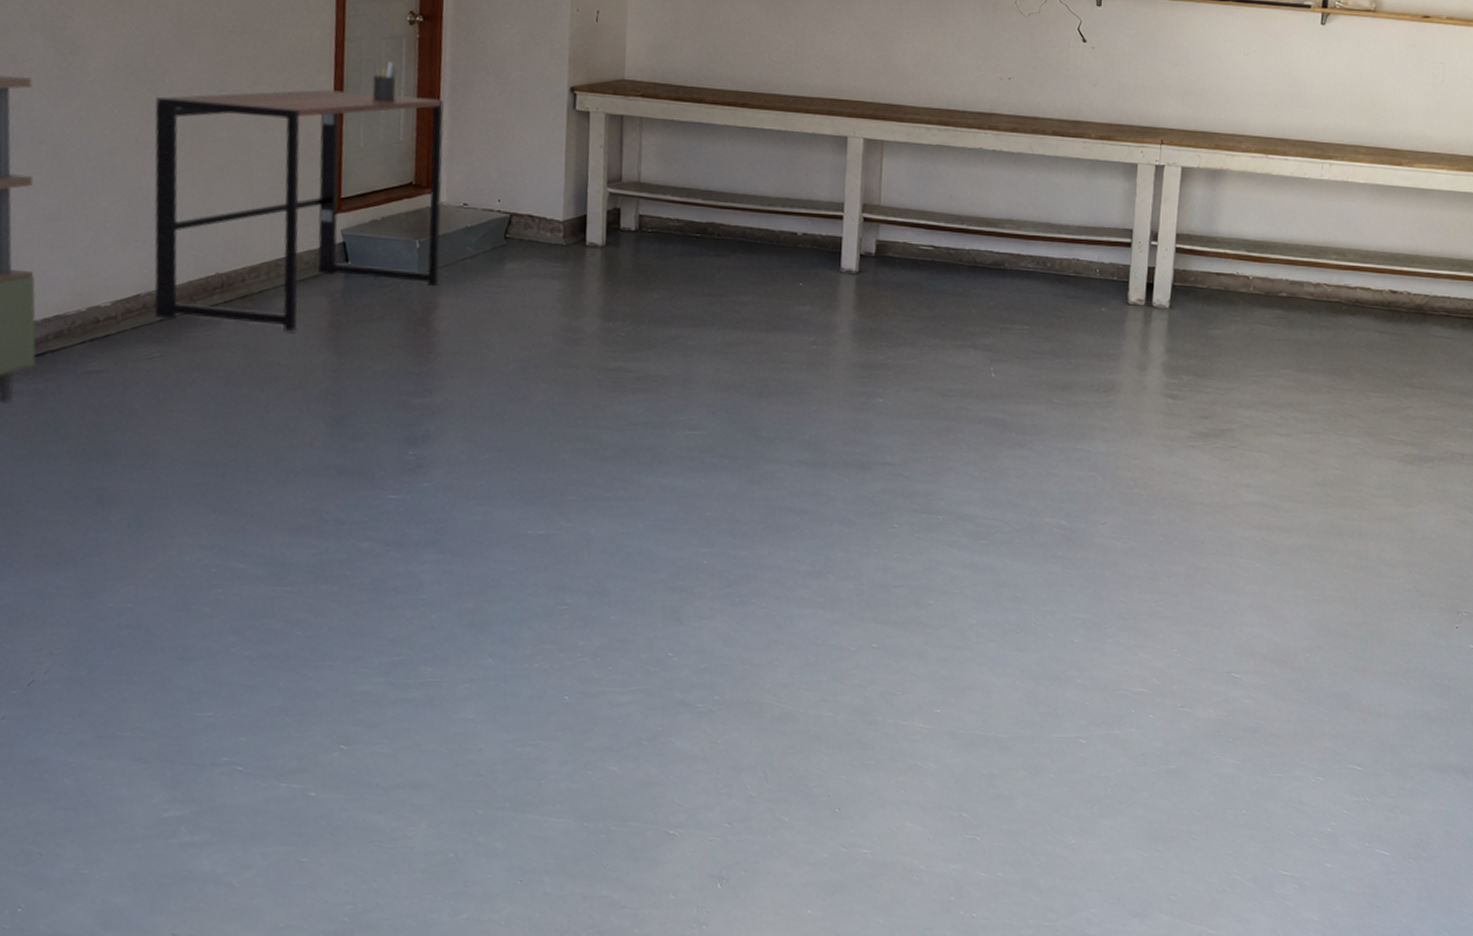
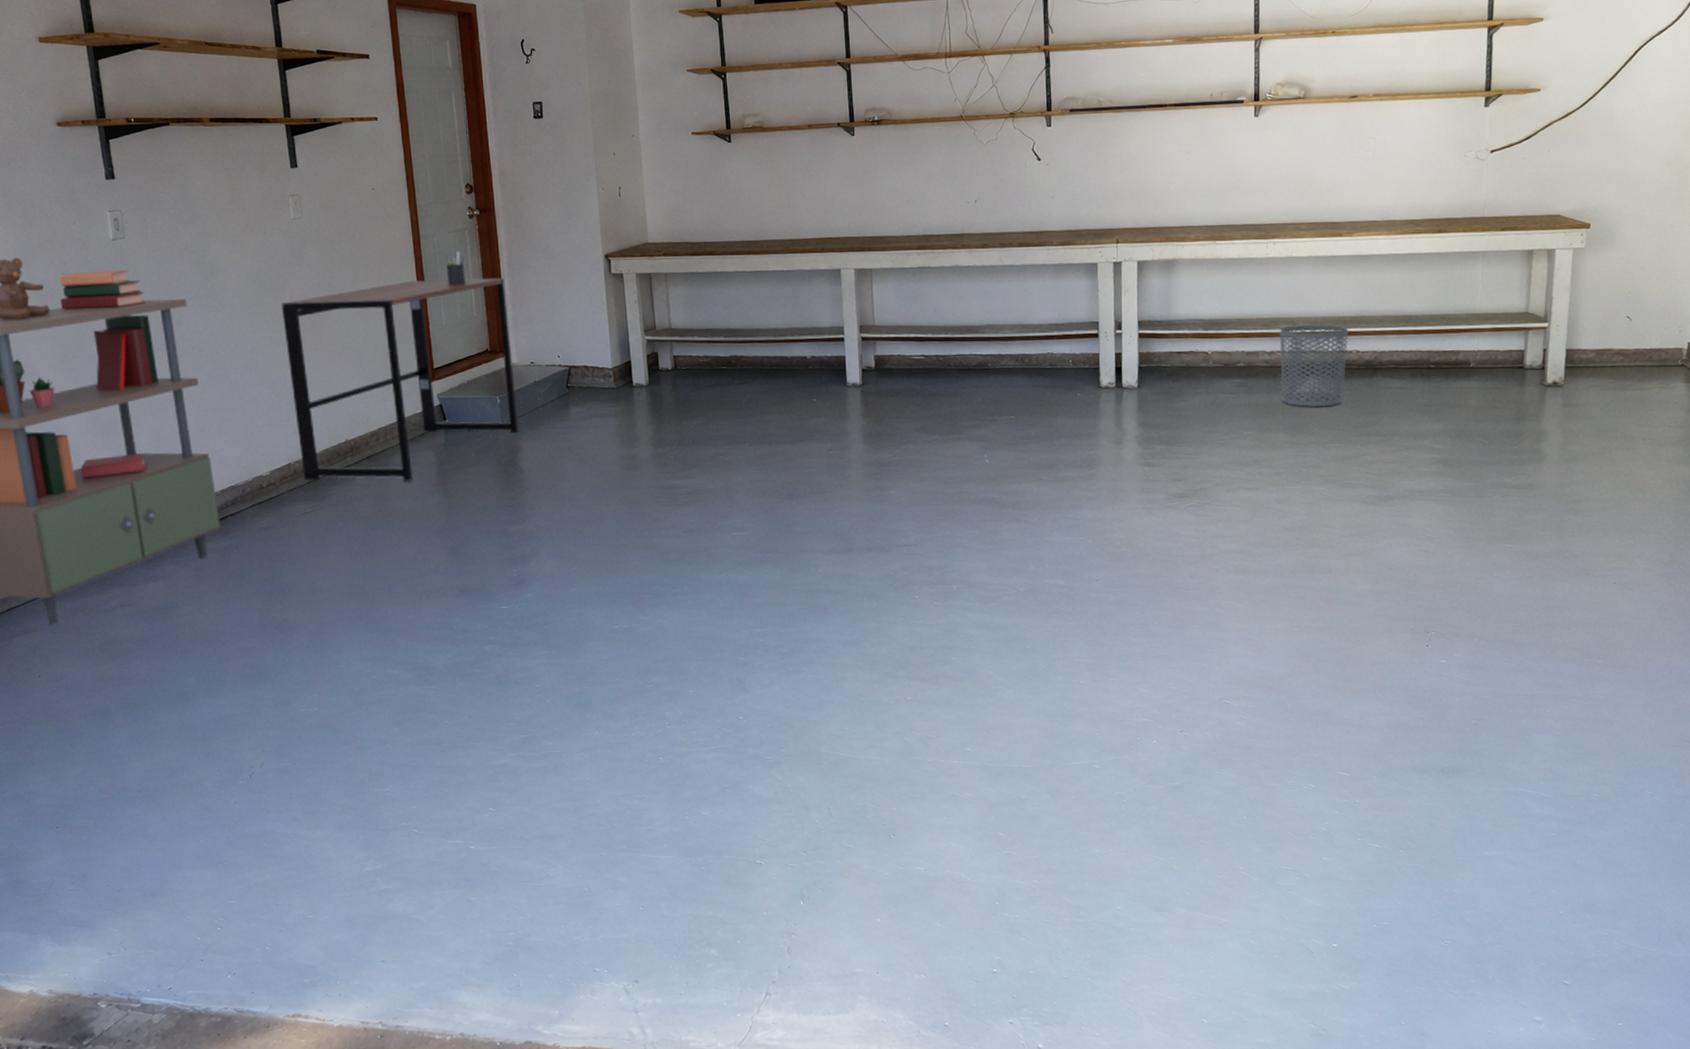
waste bin: none [1324,257,1400,351] -> present [1279,324,1349,407]

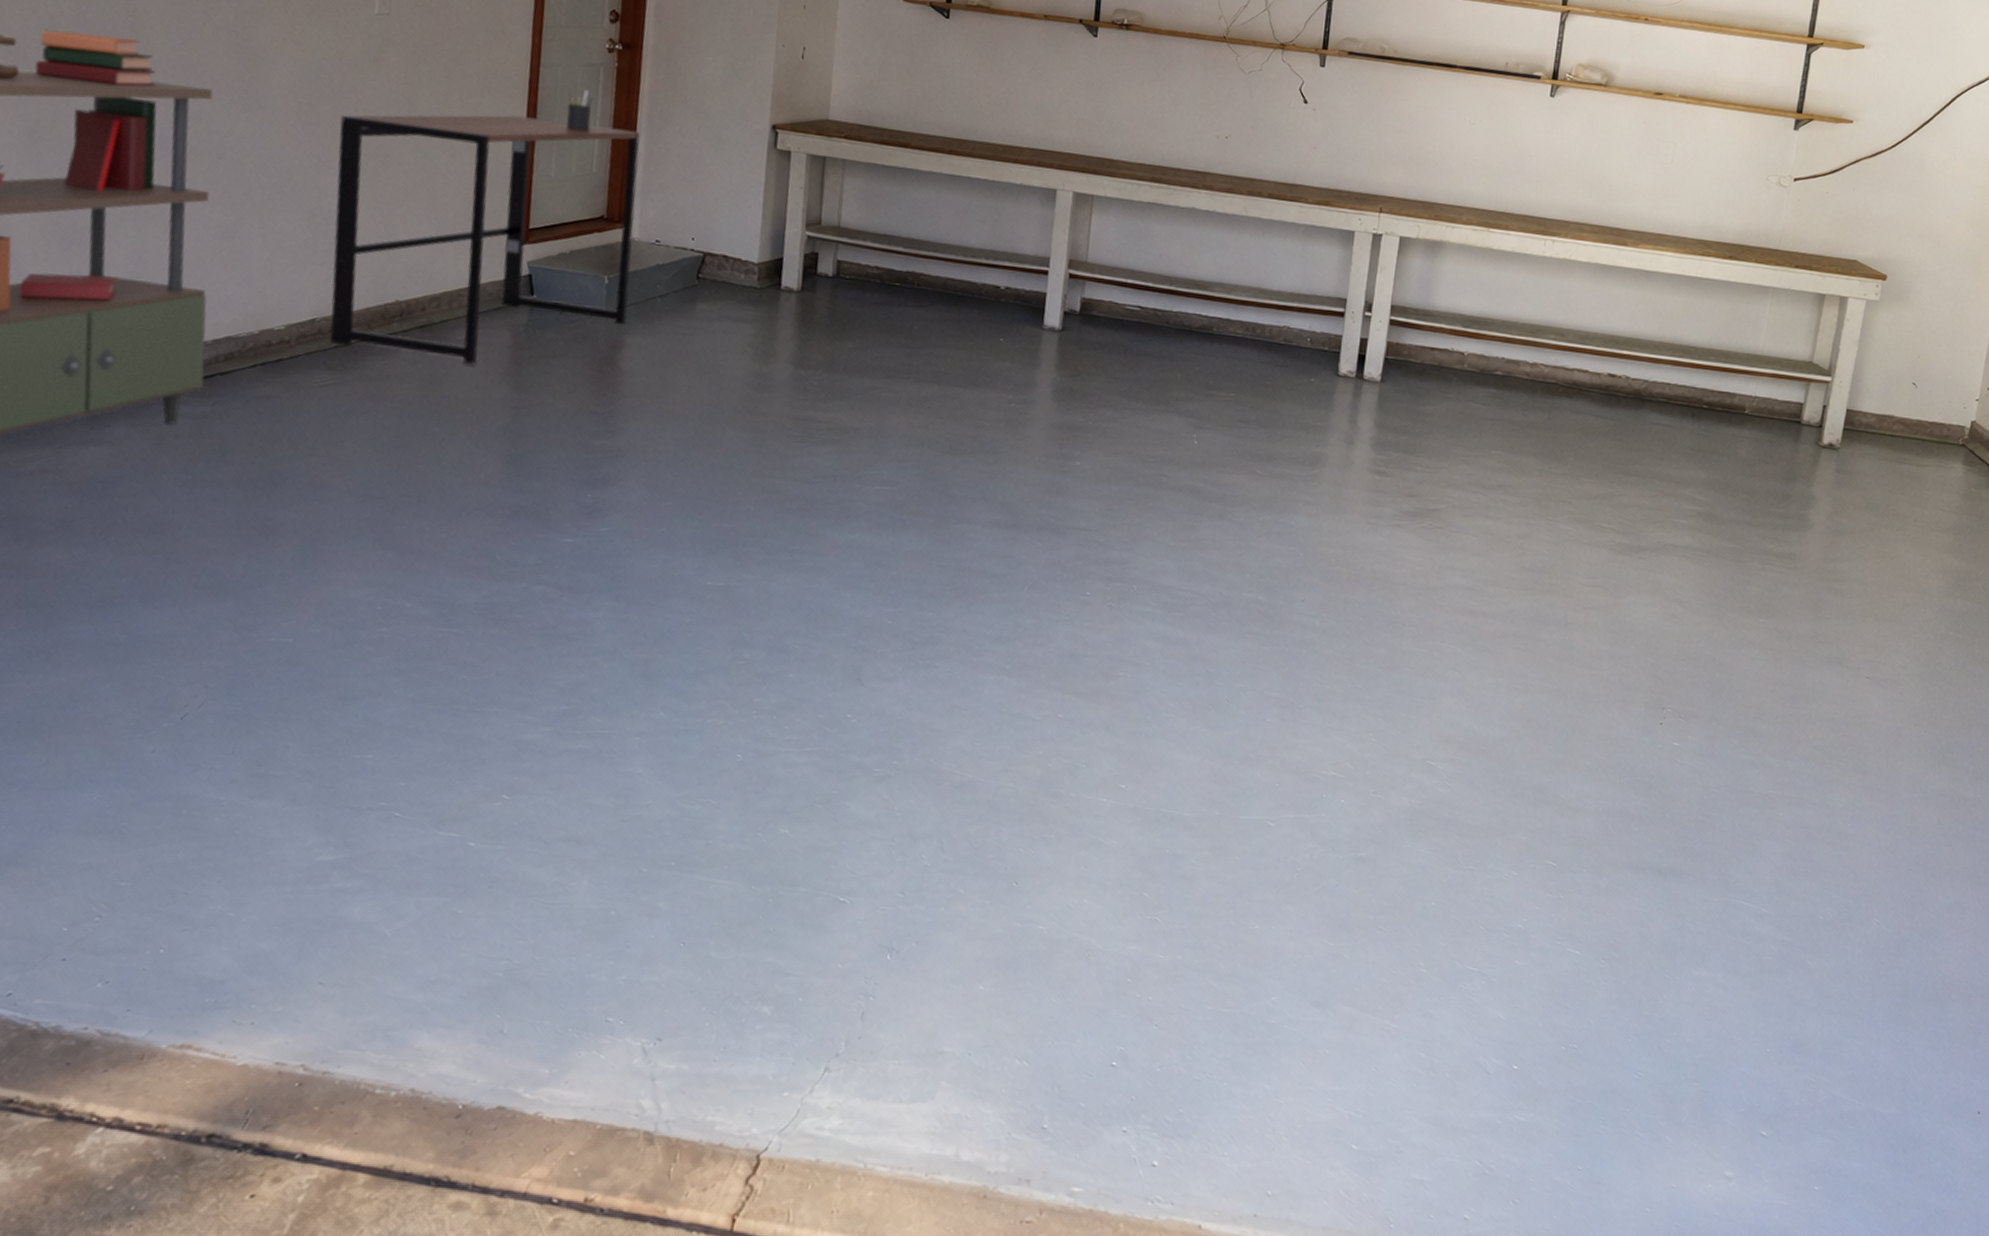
waste bin: present [1279,324,1349,407] -> none [1539,337,1620,435]

